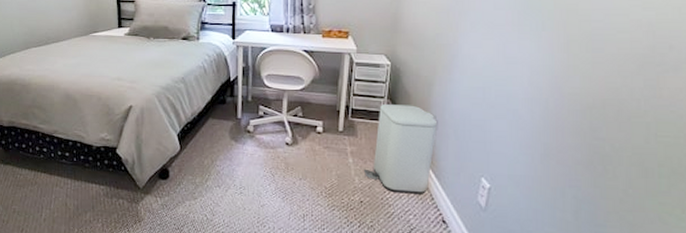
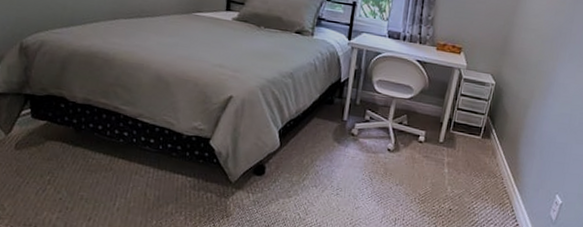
pedal bin: present [363,103,438,194] -> none [456,120,528,206]

